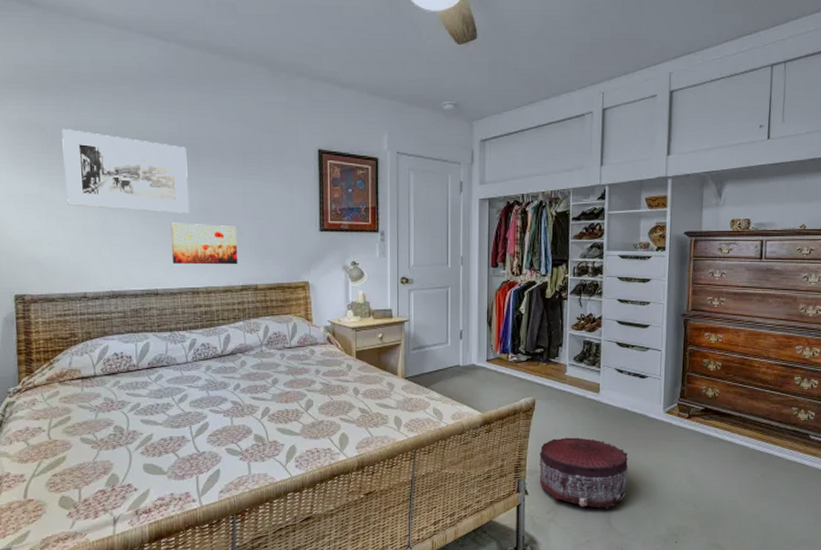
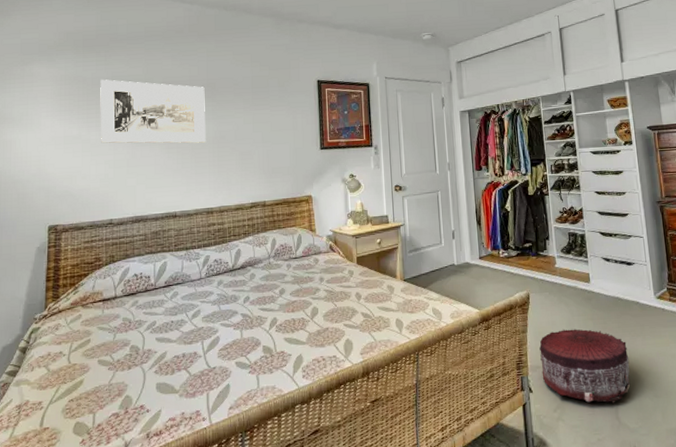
wall art: present [170,222,238,265] -> none [189,150,248,188]

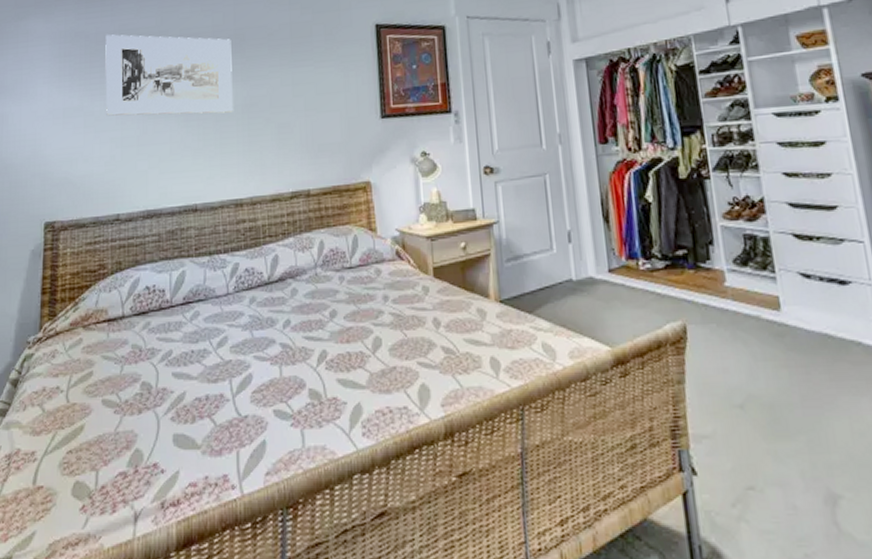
pouf: present [539,329,631,403] -> none [705,380,855,499]

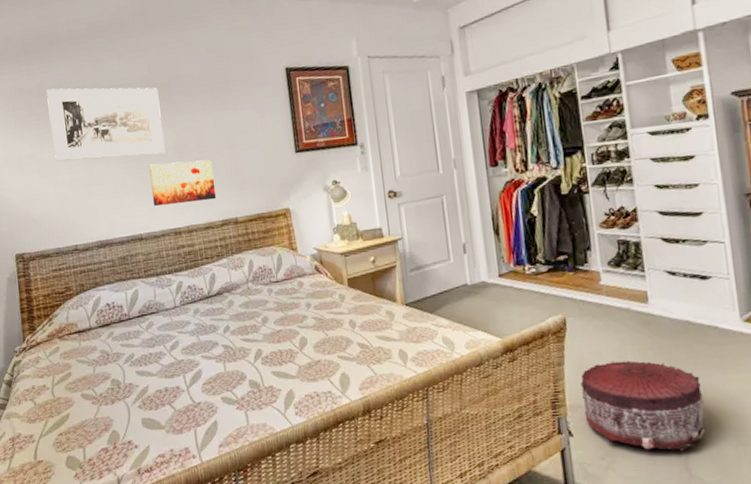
wall art: none [212,121,288,173] -> present [148,159,217,207]
pouf: none [705,380,855,499] -> present [581,360,706,451]

